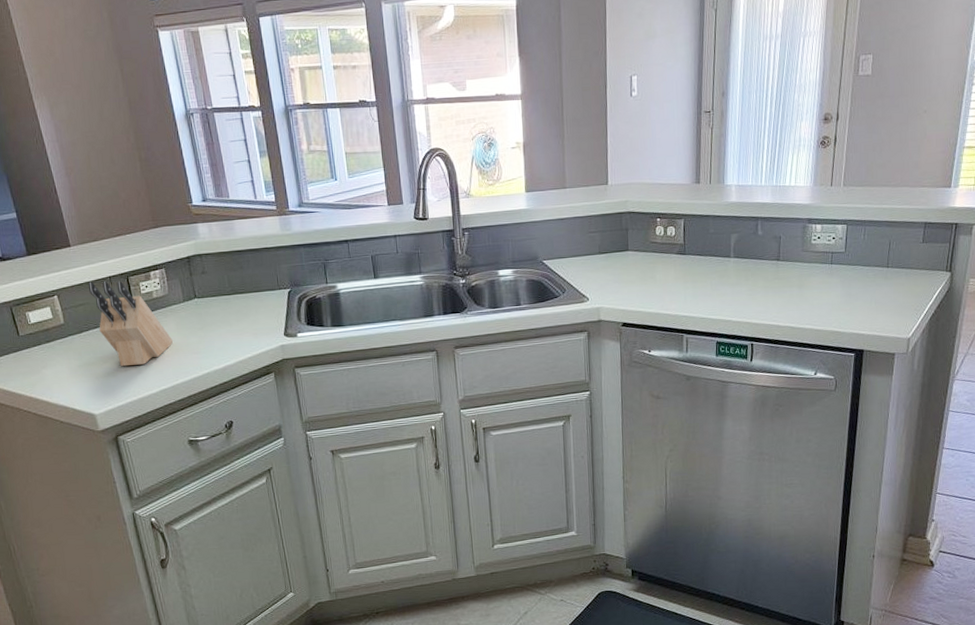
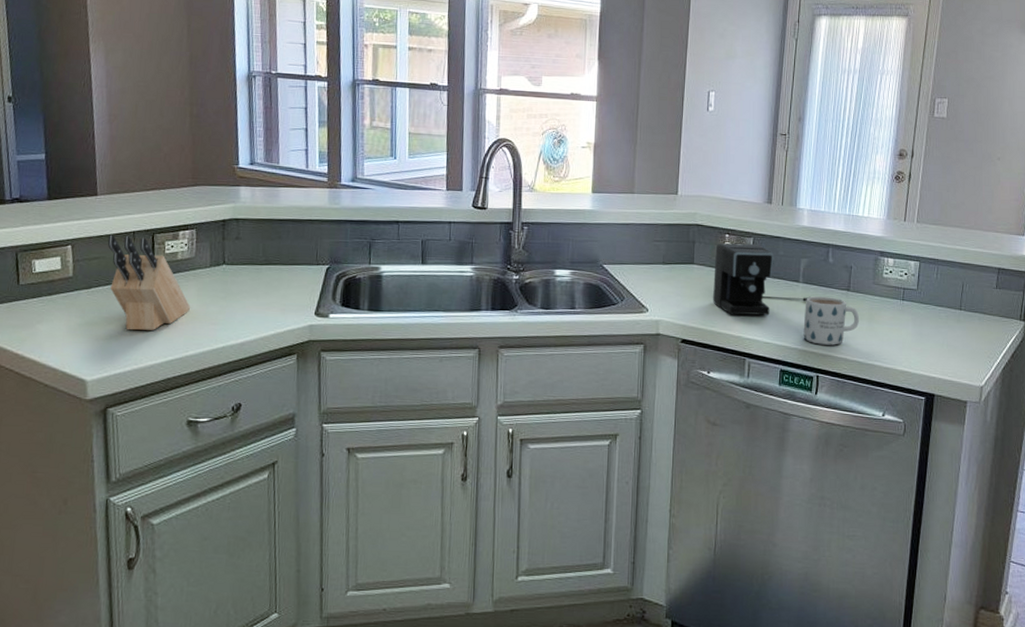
coffee maker: none [648,224,742,296] -> present [713,243,811,316]
mug: none [736,268,790,315] -> present [803,296,860,345]

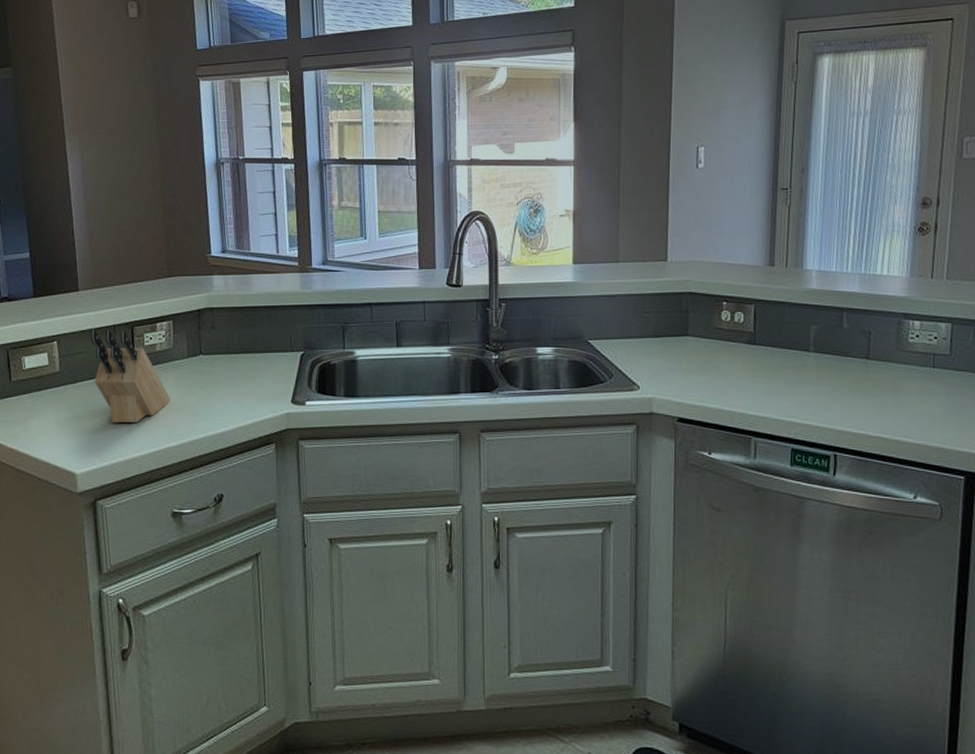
coffee maker: present [713,243,811,316] -> none [711,311,823,390]
mug: present [803,296,860,345] -> none [816,366,883,420]

